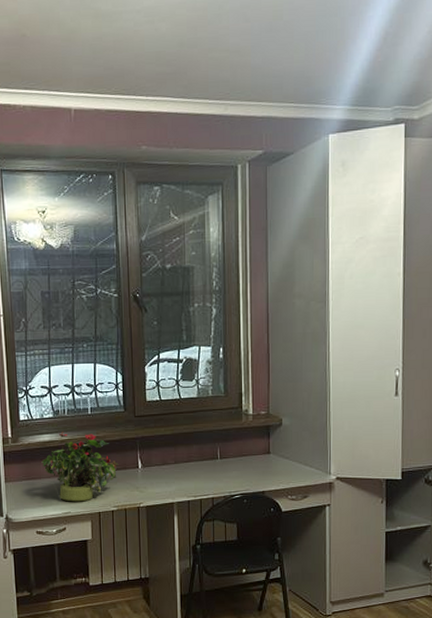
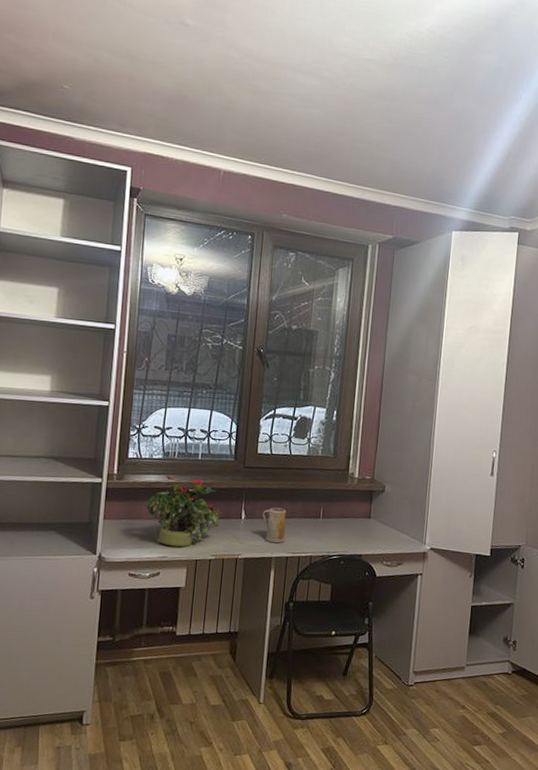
mug: none [159,453,185,489] -> present [262,507,287,544]

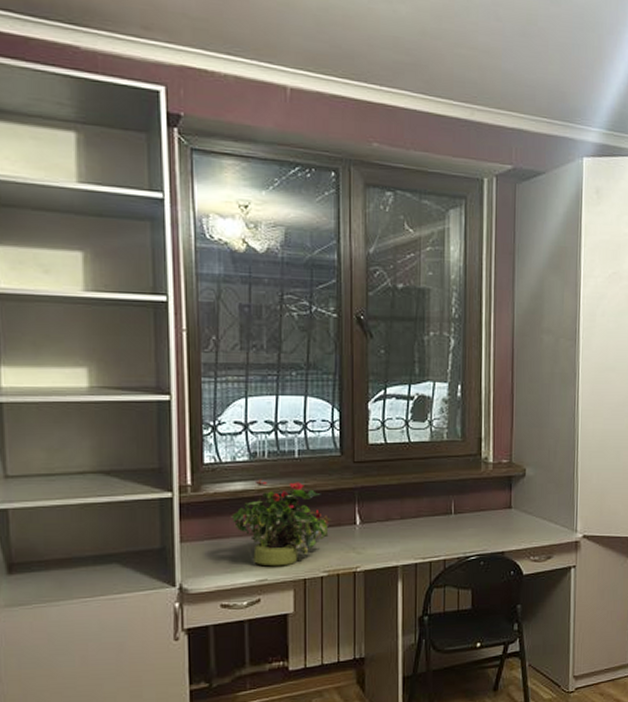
mug: present [262,507,287,544] -> none [381,507,412,549]

